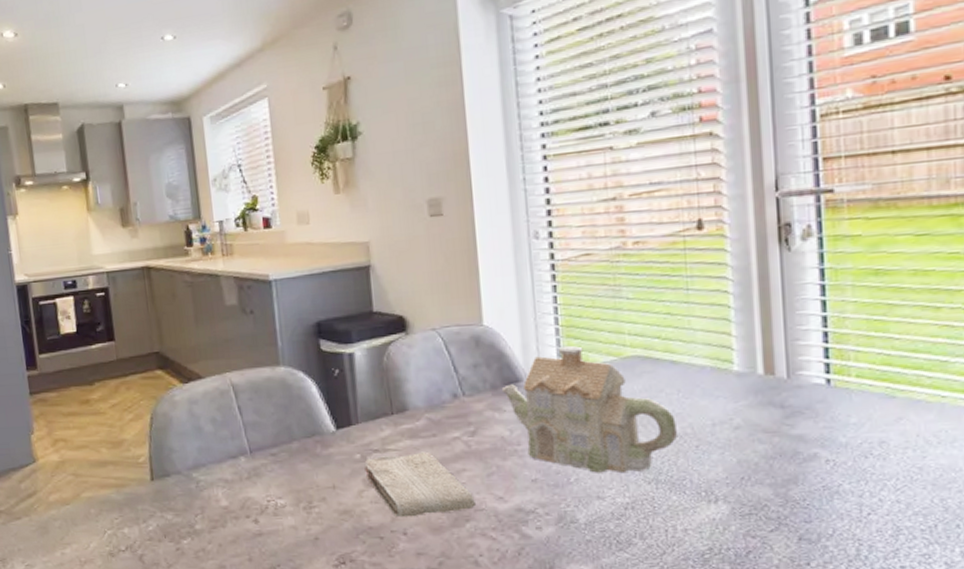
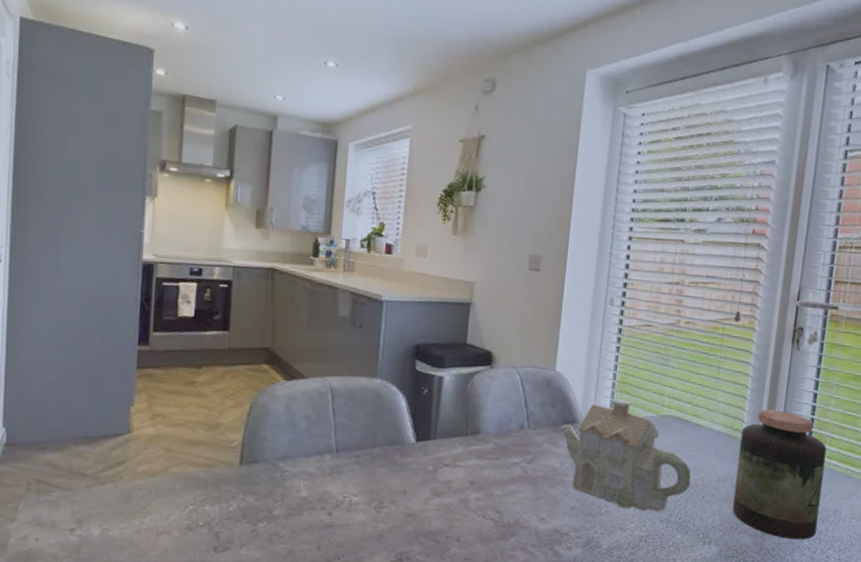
washcloth: present [364,451,477,518] -> none [434,470,523,527]
jar: none [731,328,860,484] -> present [732,409,827,540]

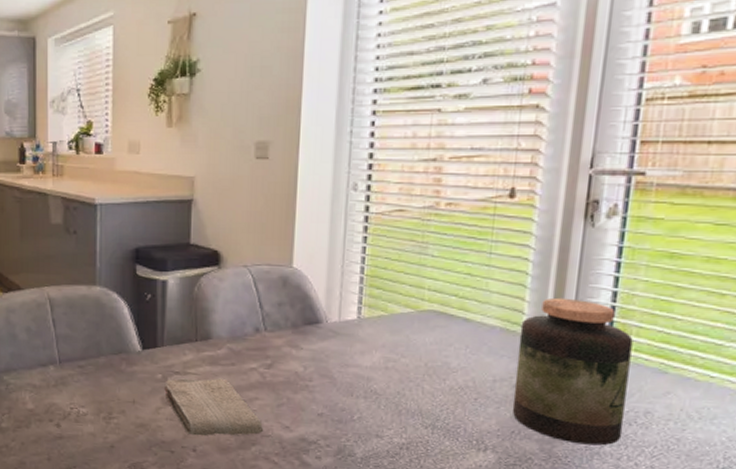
washcloth: none [434,470,523,527] -> present [164,378,264,436]
teapot: present [561,398,691,512] -> none [302,294,460,417]

